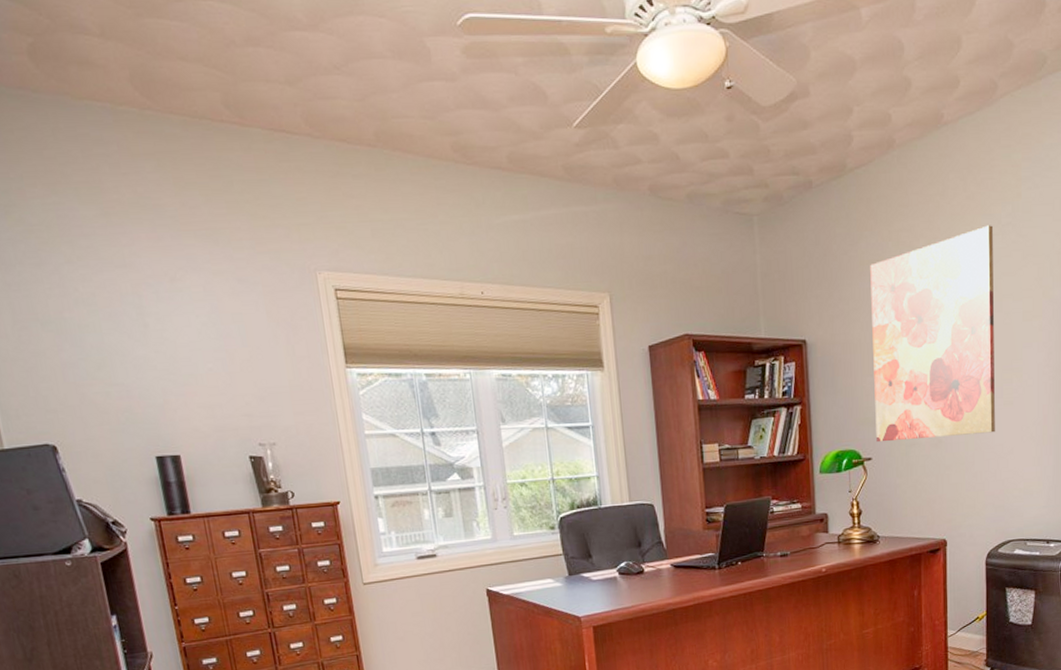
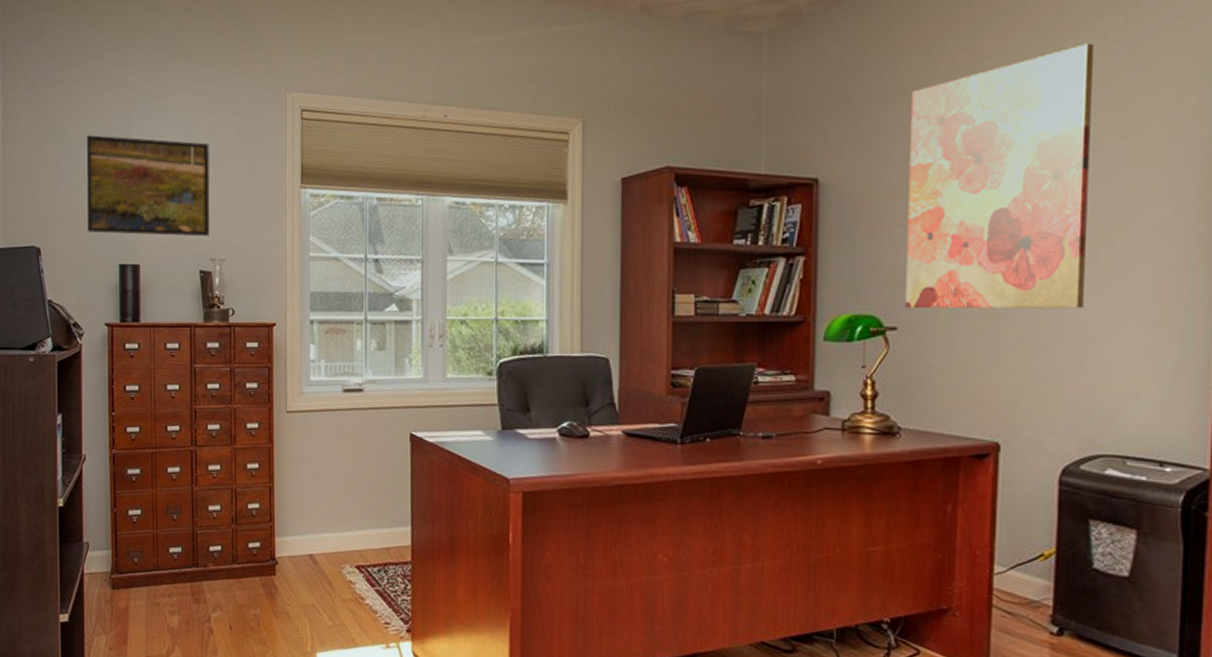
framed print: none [90,321,254,426] -> present [86,135,209,237]

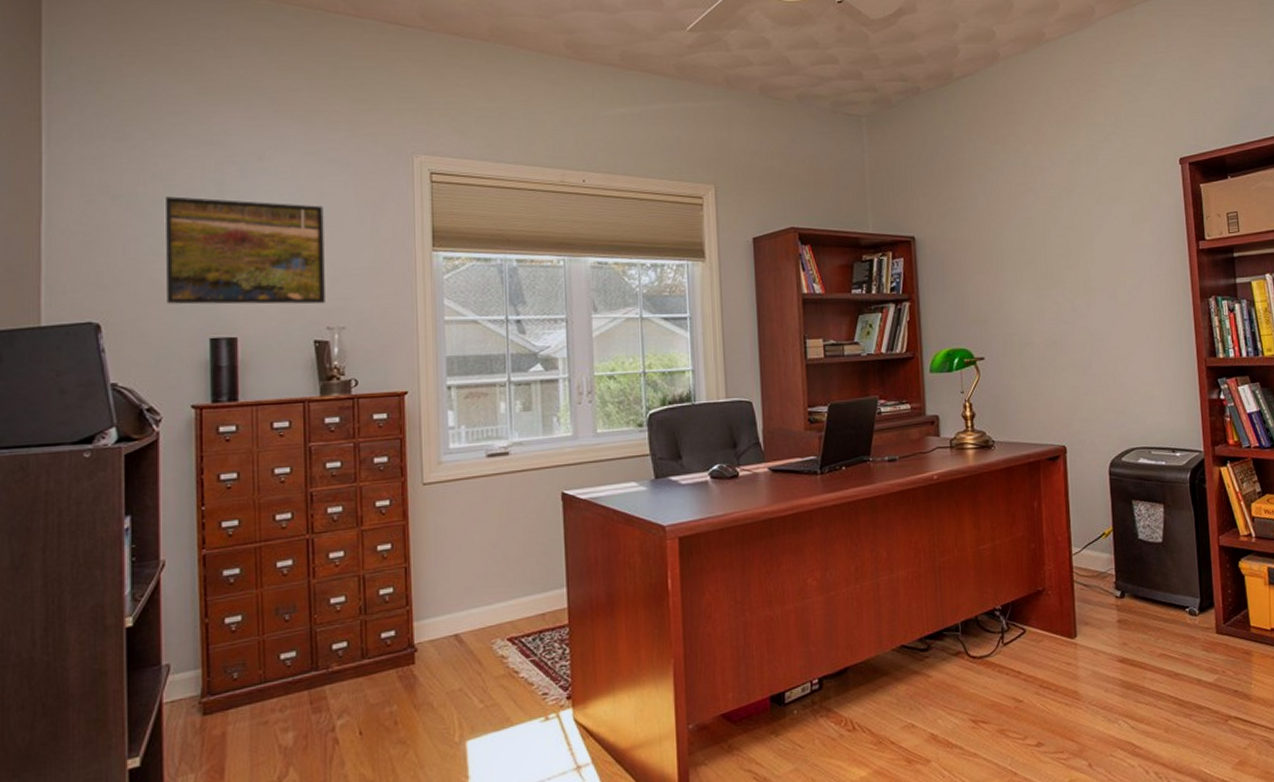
wall art: present [905,43,1093,309] -> none [978,133,1111,342]

